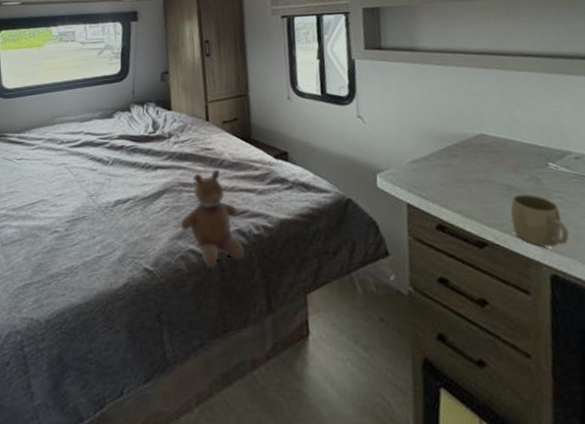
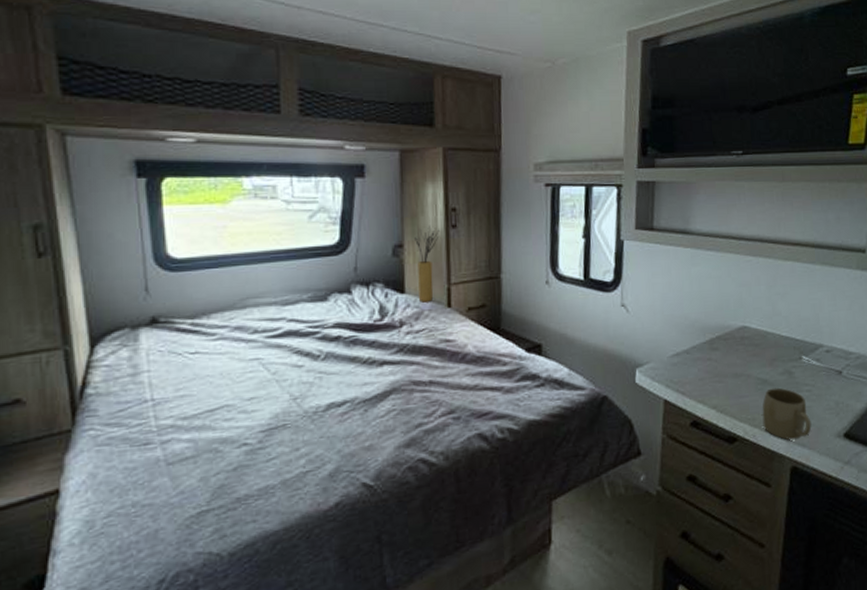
vase: none [177,55,197,118] -> present [415,225,440,303]
teddy bear: present [180,169,245,268] -> none [409,364,486,479]

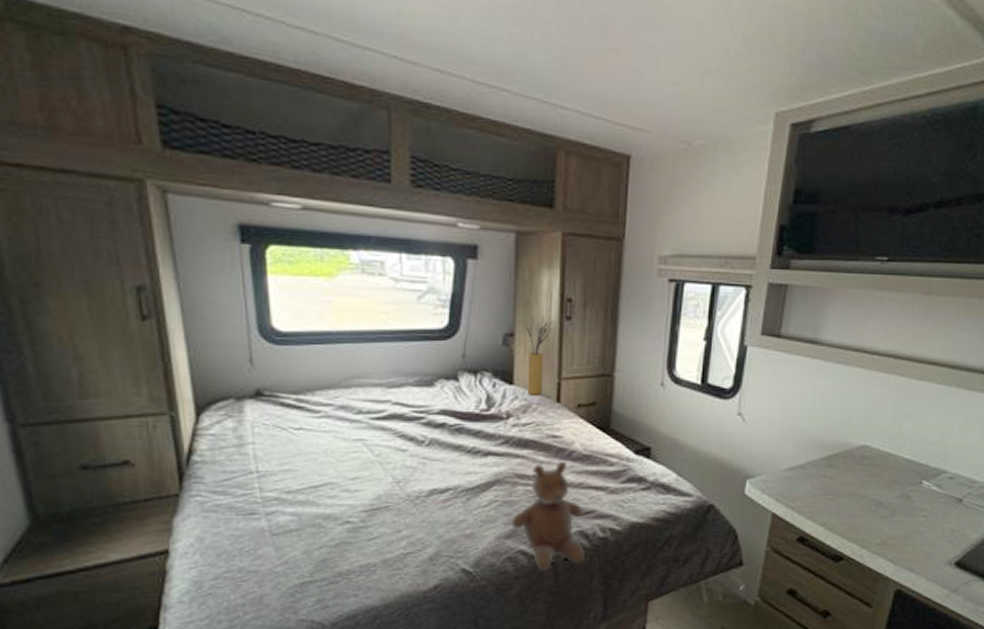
teddy bear: none [409,364,486,479] -> present [511,461,586,572]
mug: present [762,387,812,440] -> none [872,510,923,564]

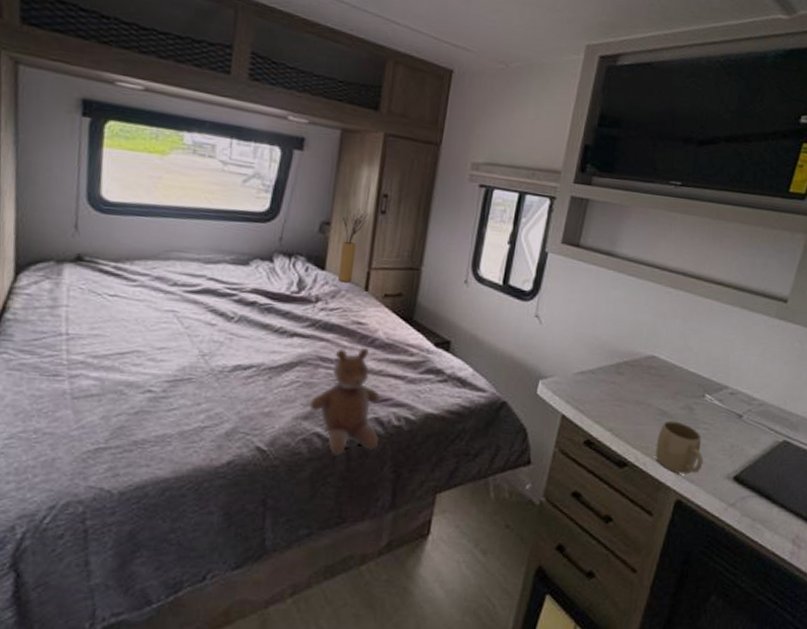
mug: none [872,510,923,564] -> present [655,420,704,475]

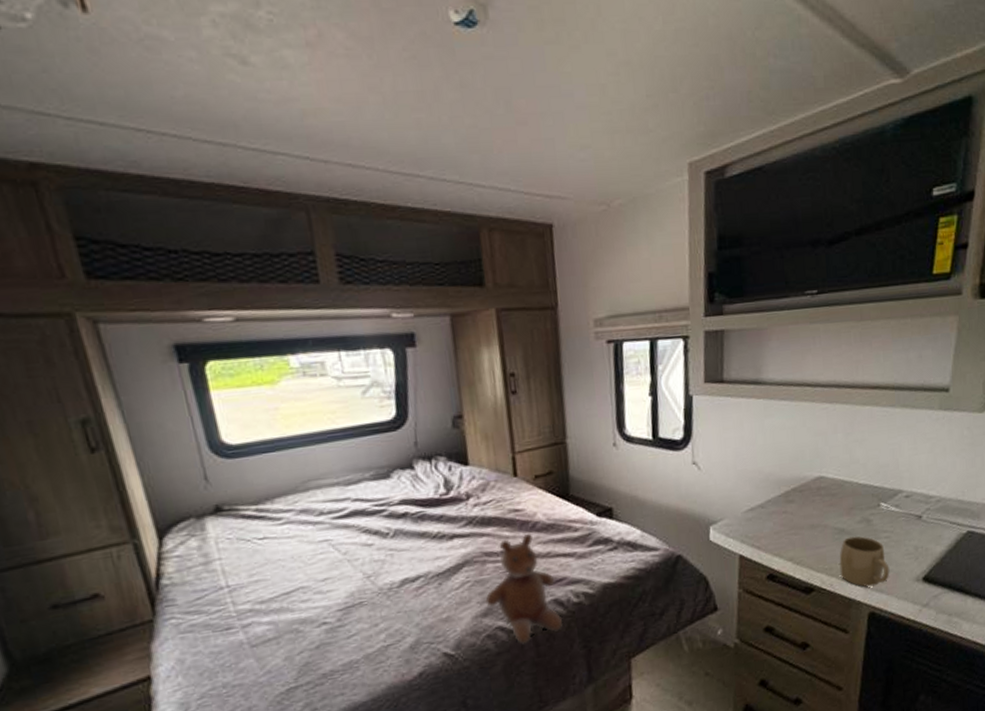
vase: present [338,207,368,283] -> none [474,393,500,474]

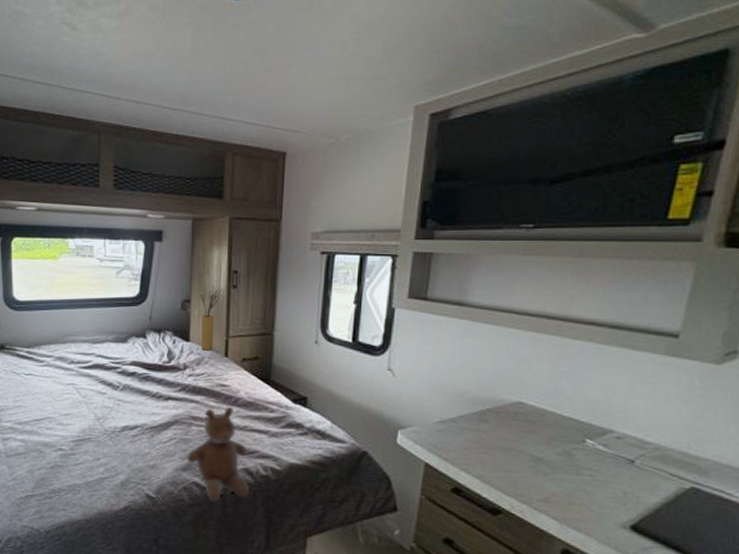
vase: none [474,393,500,474] -> present [201,284,222,351]
mug: present [839,536,890,587] -> none [532,467,591,523]

